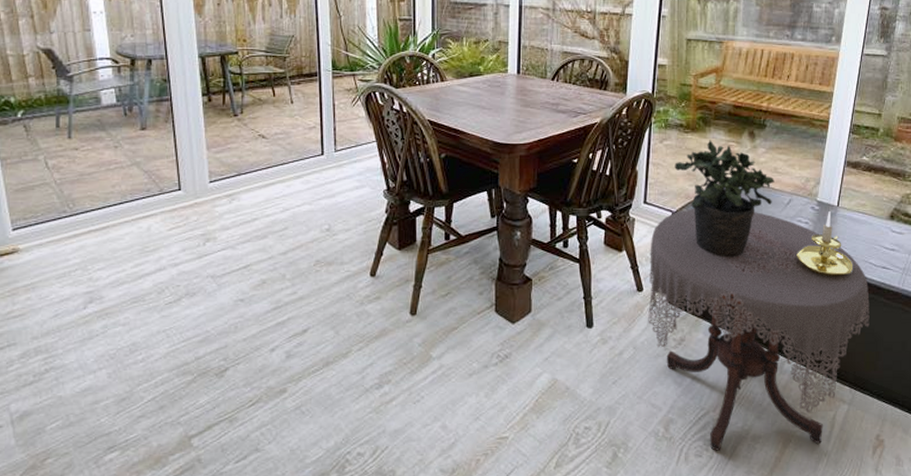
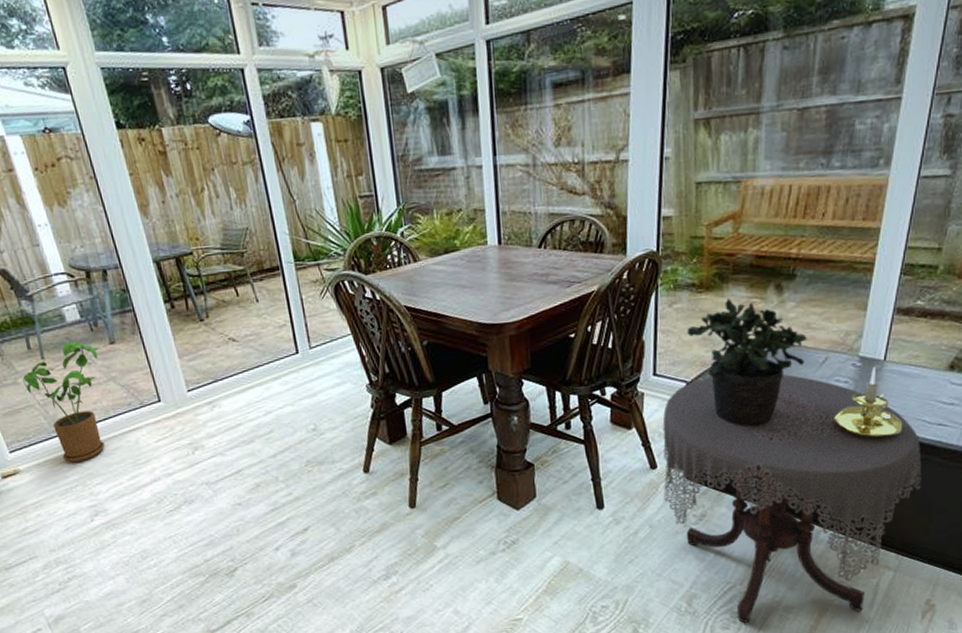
house plant: none [45,124,130,245] -> present [23,341,105,463]

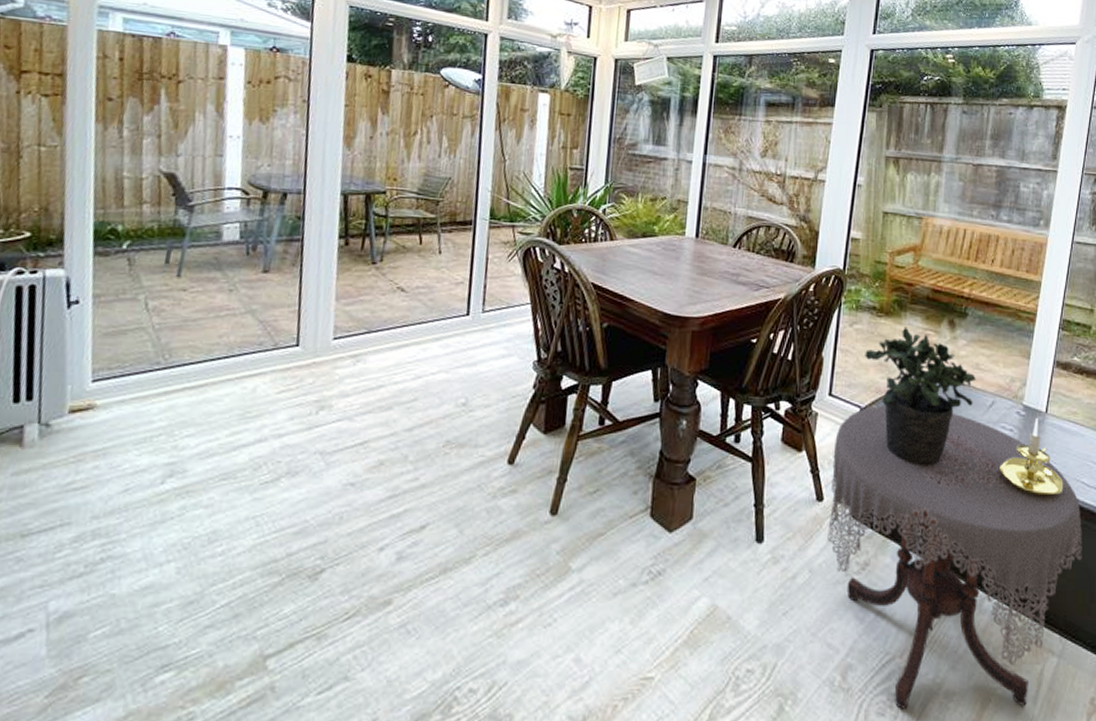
house plant: present [23,341,105,463] -> none [145,262,250,406]

